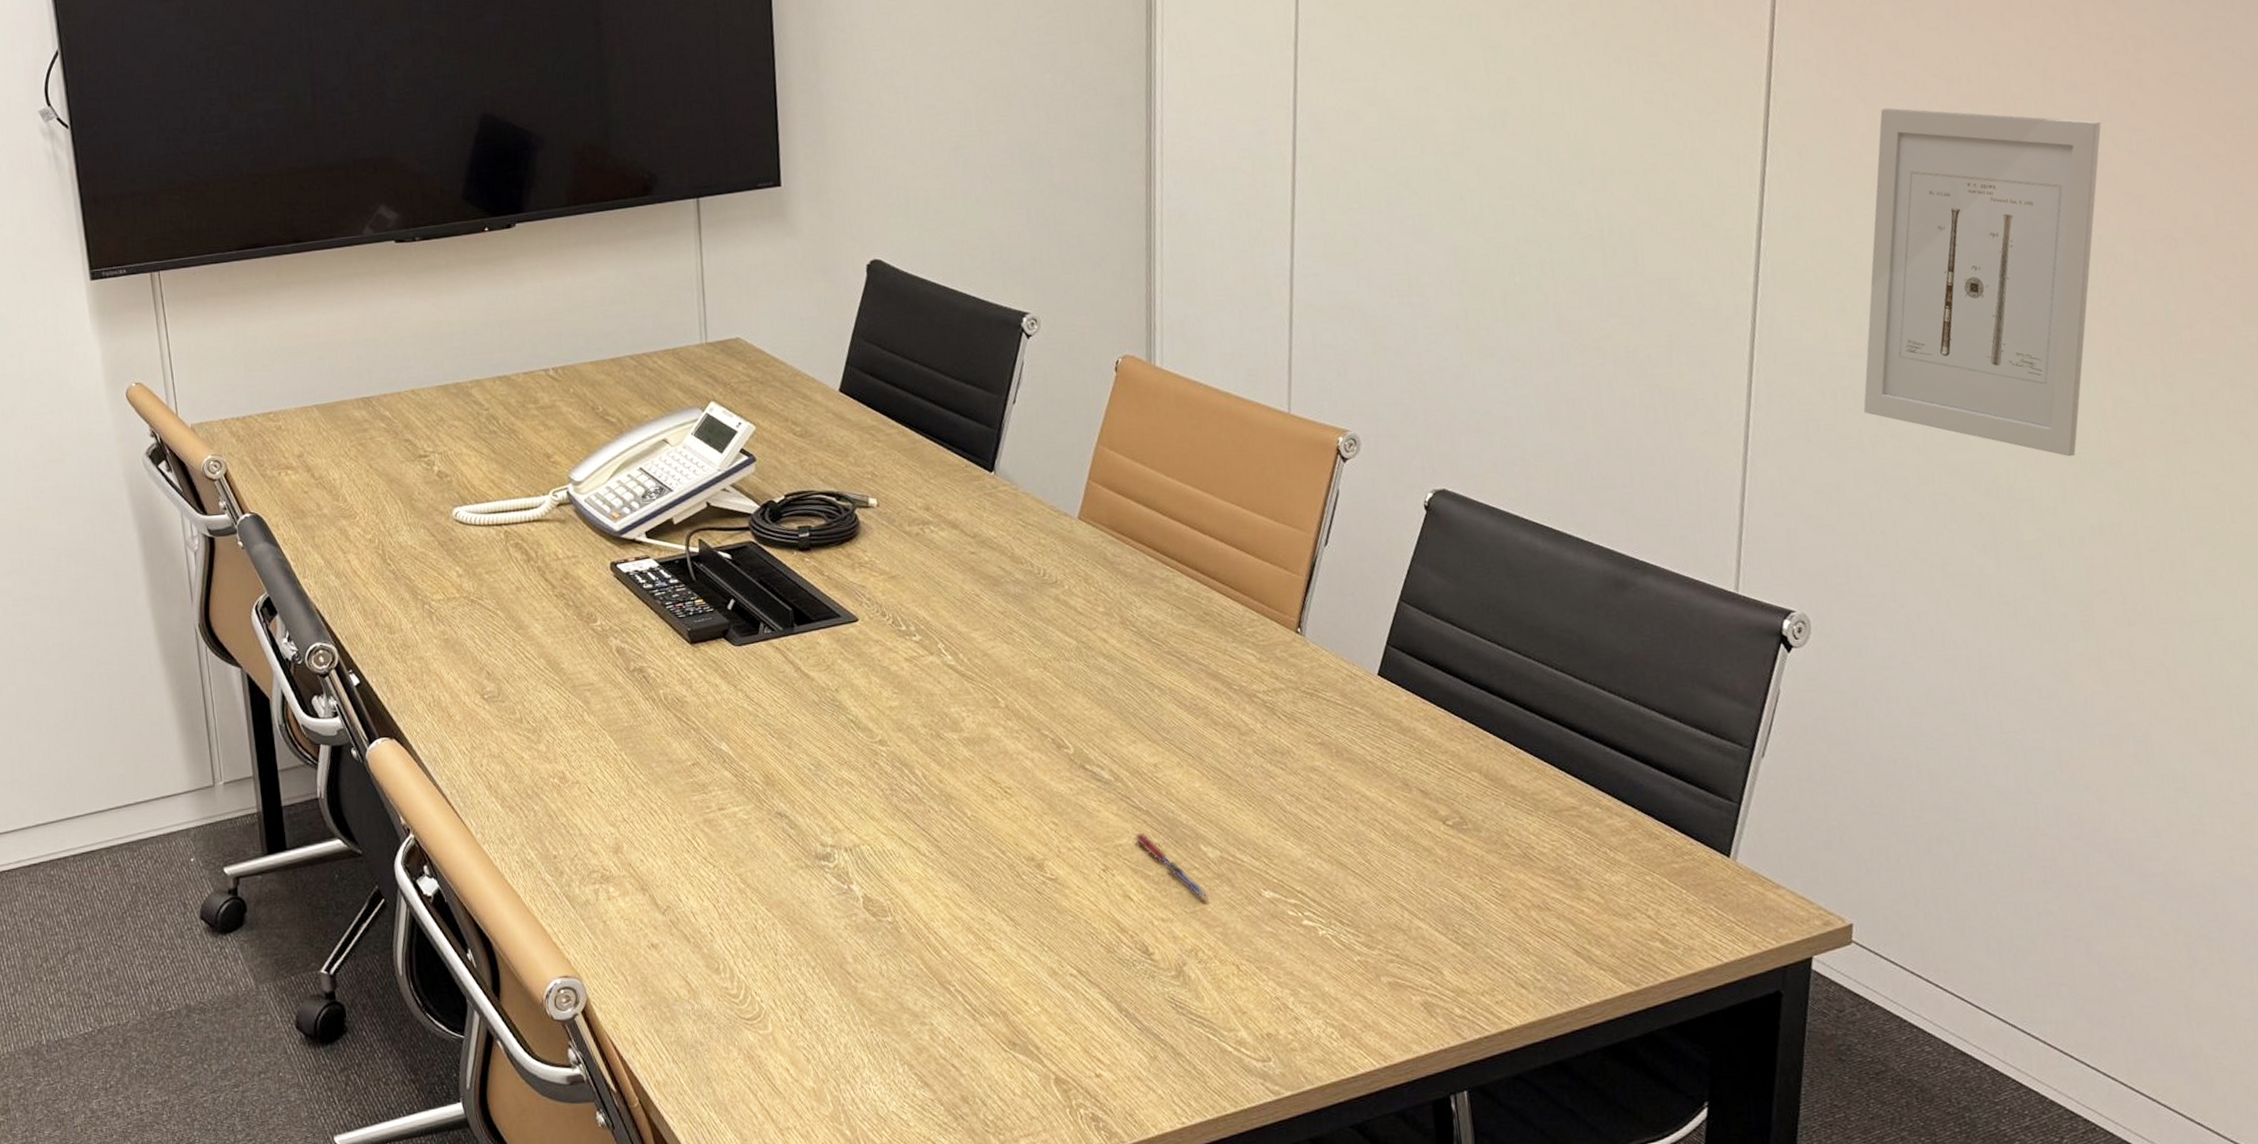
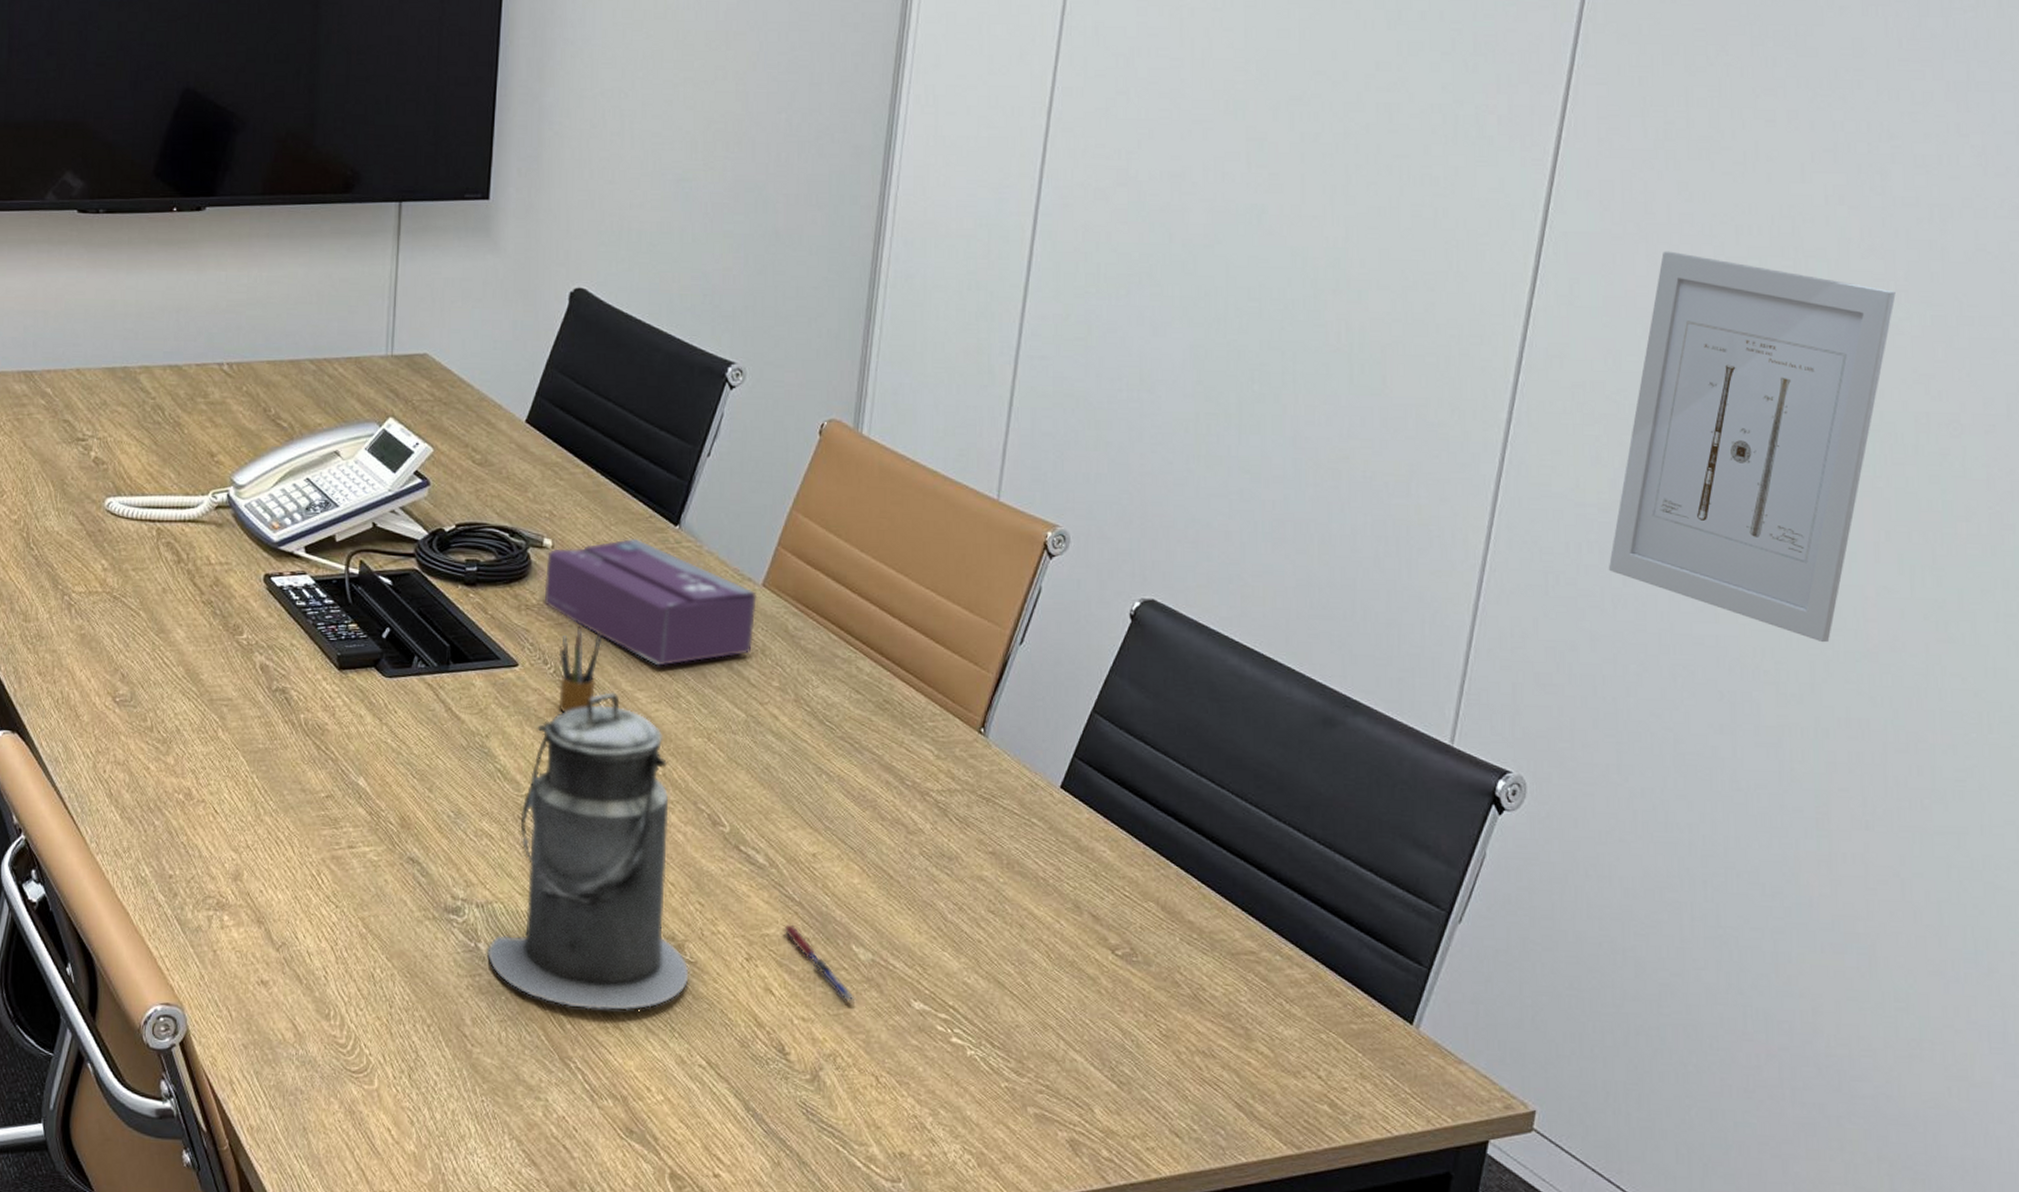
canister: none [860,635,1052,935] -> present [487,692,689,1012]
tissue box: none [873,488,1076,606] -> present [544,538,757,666]
pencil box: none [895,575,934,660] -> present [558,624,603,713]

